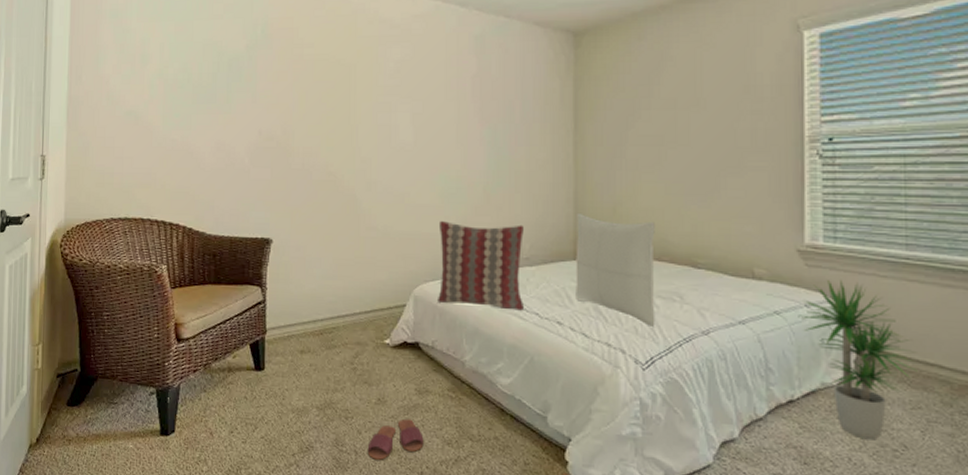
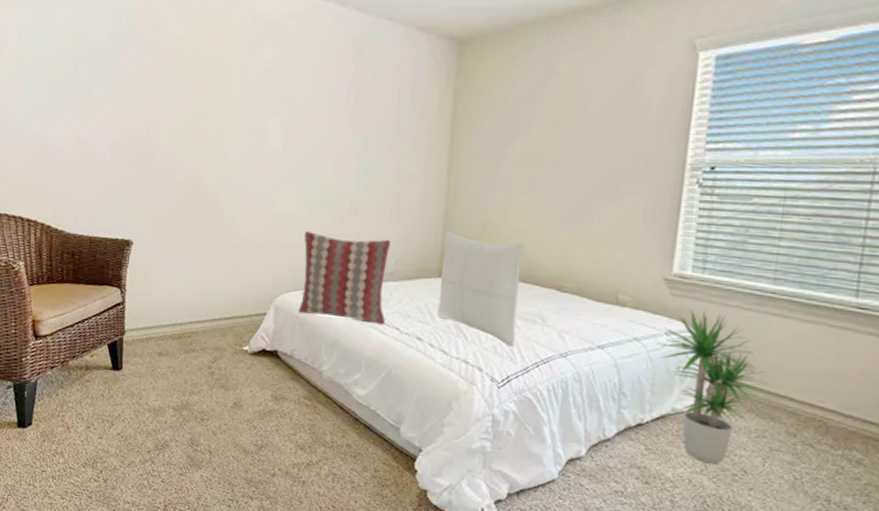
slippers: present [367,418,424,460] -> none [221,423,278,461]

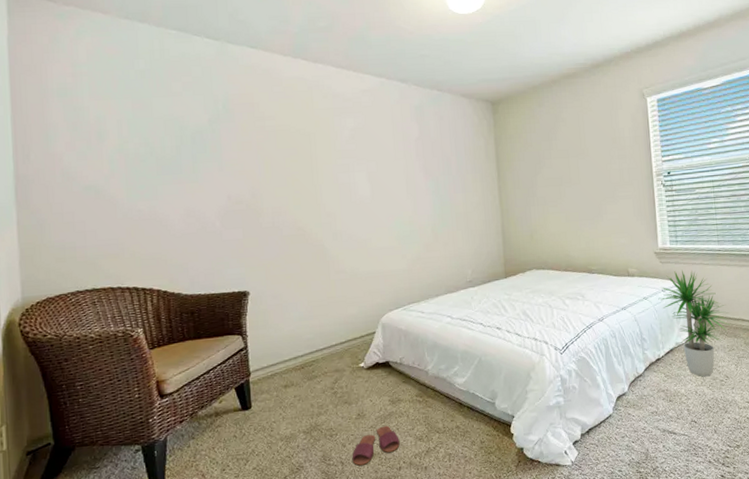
slippers: none [221,423,278,461] -> present [352,425,400,466]
pillow: present [297,231,390,325] -> none [397,255,471,327]
pillow: present [437,230,524,347] -> none [505,241,567,321]

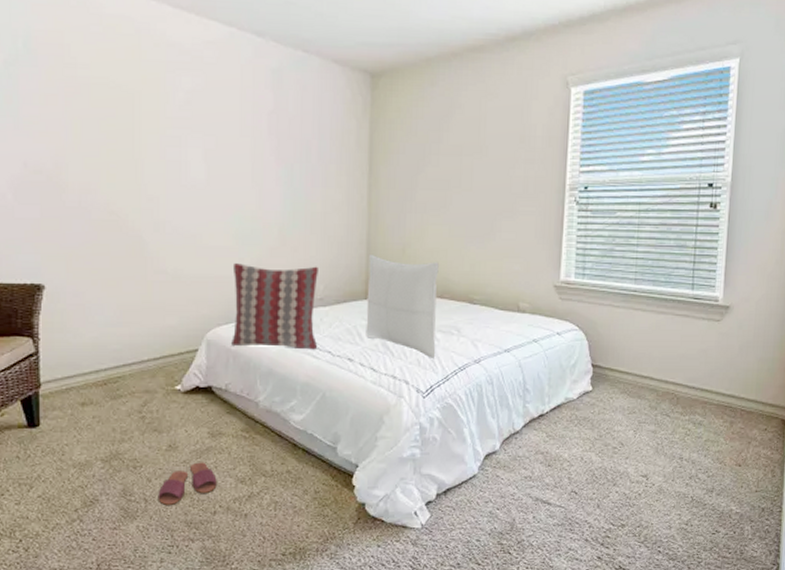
pillow: none [397,255,471,327] -> present [230,263,318,350]
pillow: none [505,241,567,321] -> present [366,254,439,358]
potted plant: present [659,269,730,376] -> none [552,310,635,440]

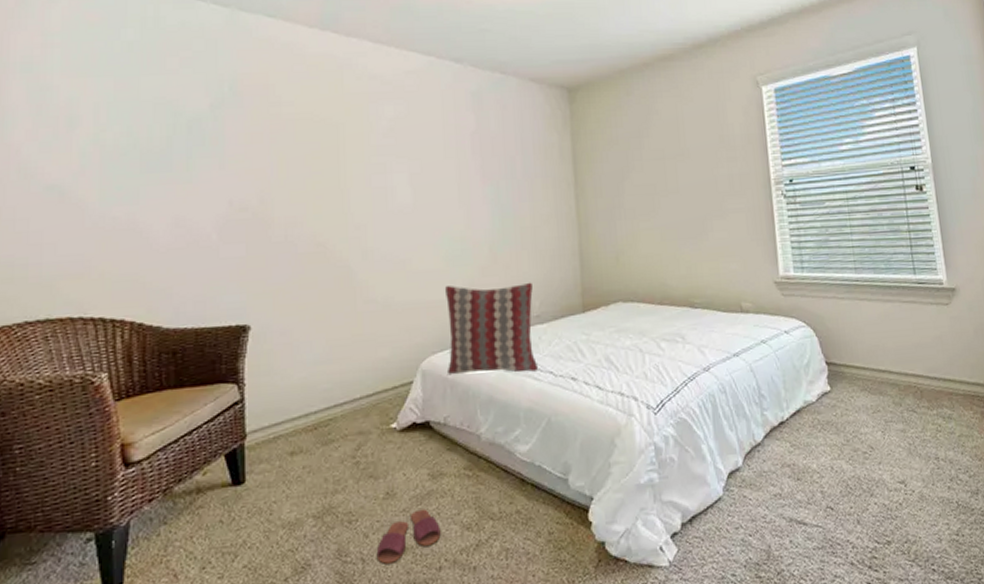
pillow: present [366,254,439,358] -> none [583,264,663,370]

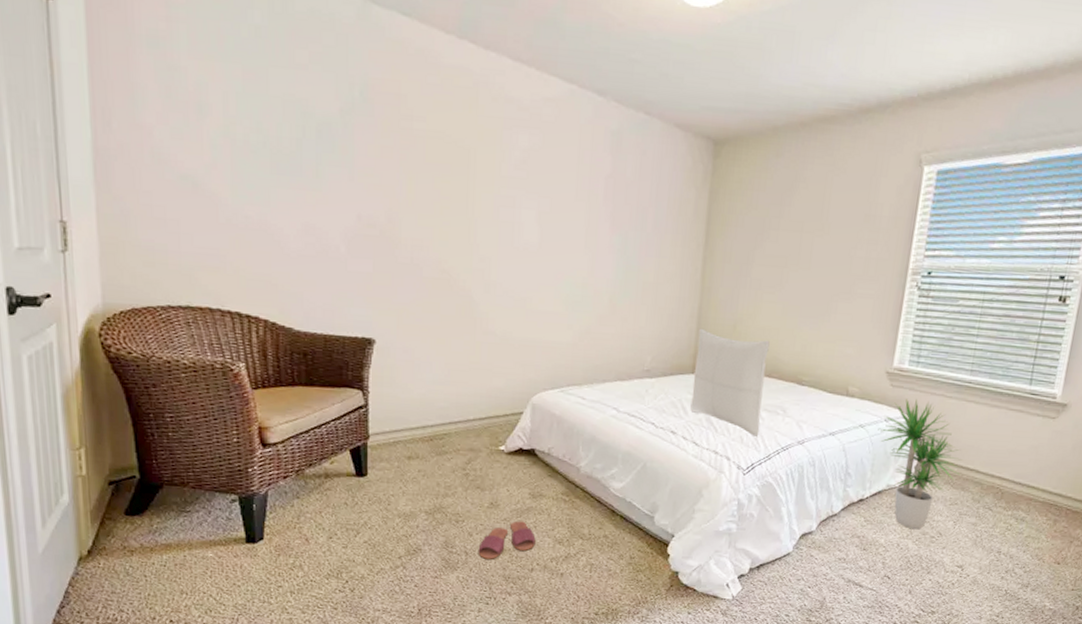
pillow: present [444,282,537,375] -> none [555,329,647,420]
pillow: none [583,264,663,370] -> present [690,328,770,436]
potted plant: none [781,304,874,447] -> present [879,398,961,529]

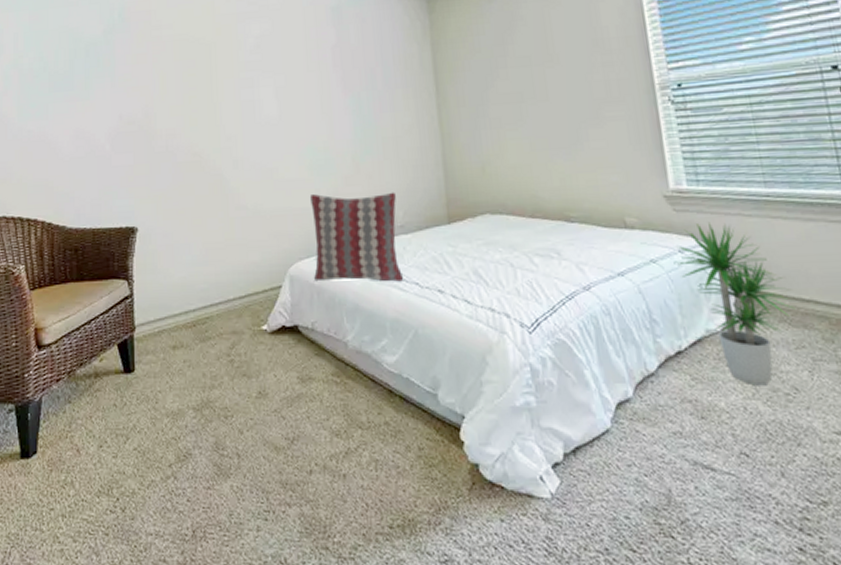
slippers: present [478,521,536,559] -> none [250,411,311,461]
pillow: none [555,329,647,420] -> present [309,192,403,282]
pillow: present [690,328,770,436] -> none [447,175,537,286]

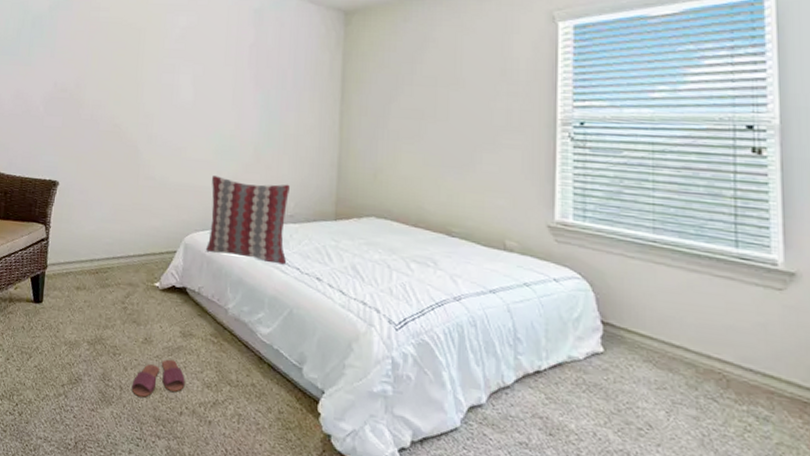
slippers: none [250,411,311,461] -> present [131,359,185,398]
potted plant: present [674,221,795,384] -> none [549,257,663,416]

